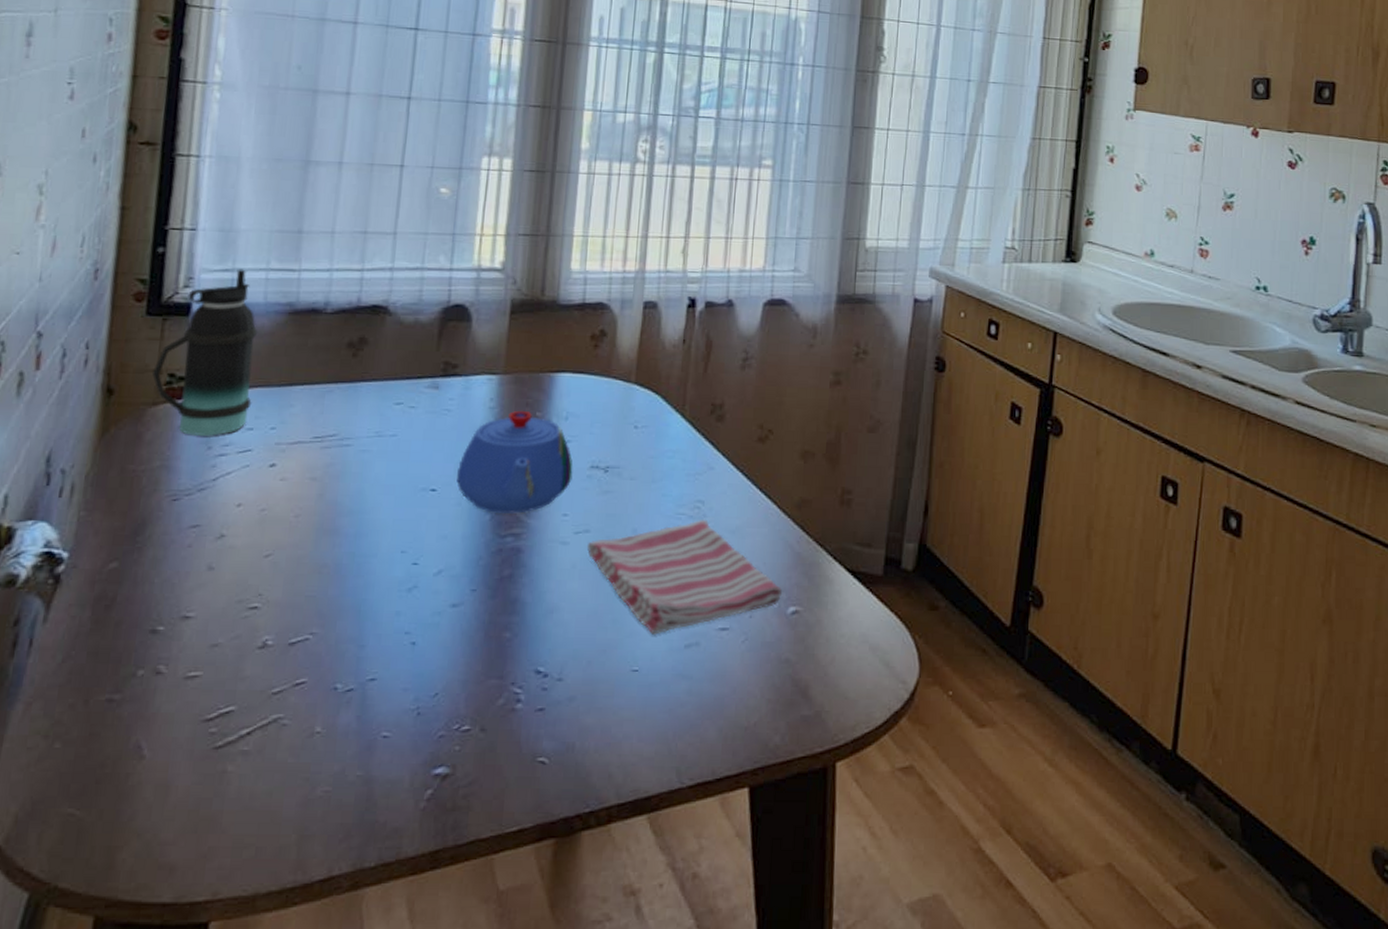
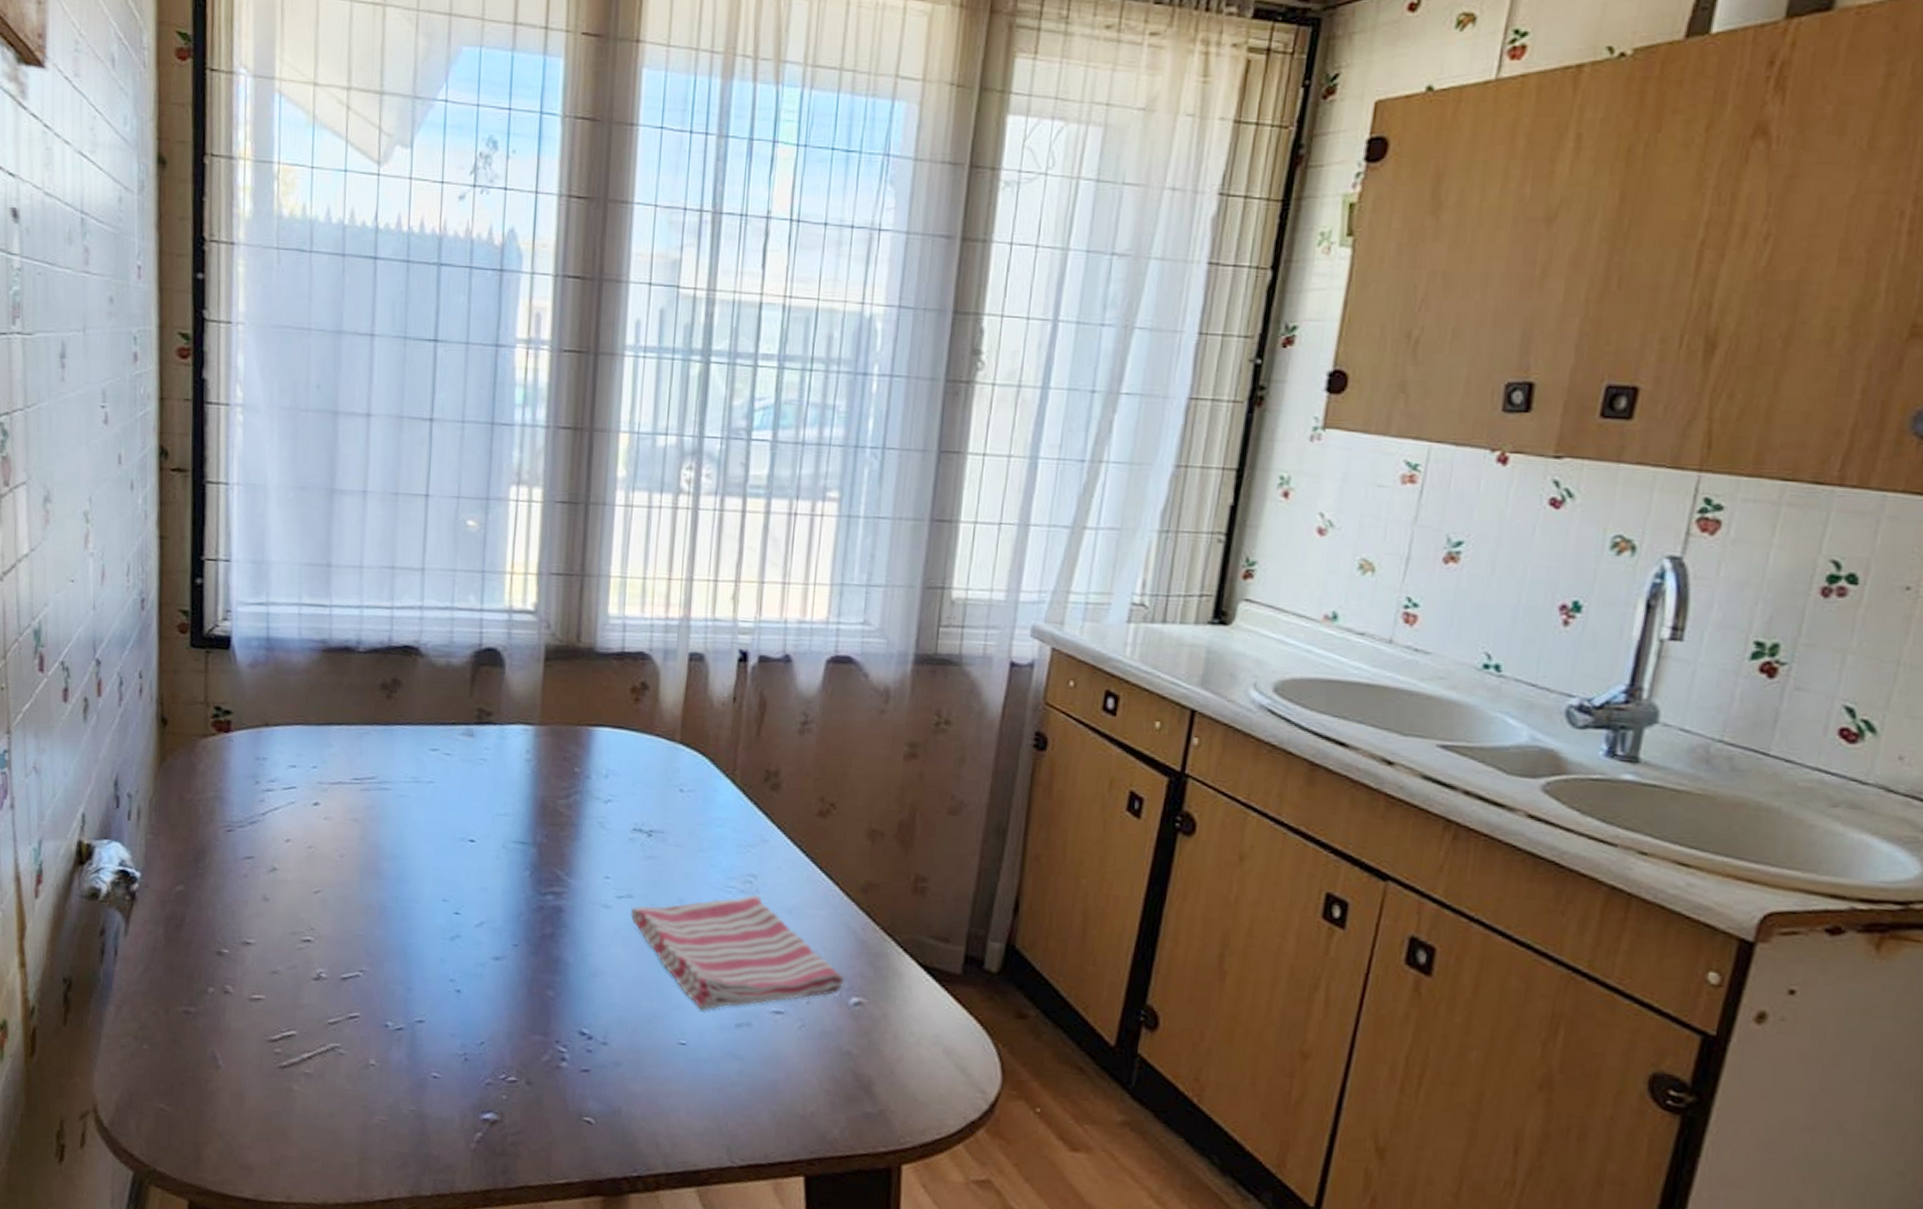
bottle: present [151,269,258,436] -> none [199,603,295,771]
teapot: present [457,410,573,514] -> none [495,764,615,872]

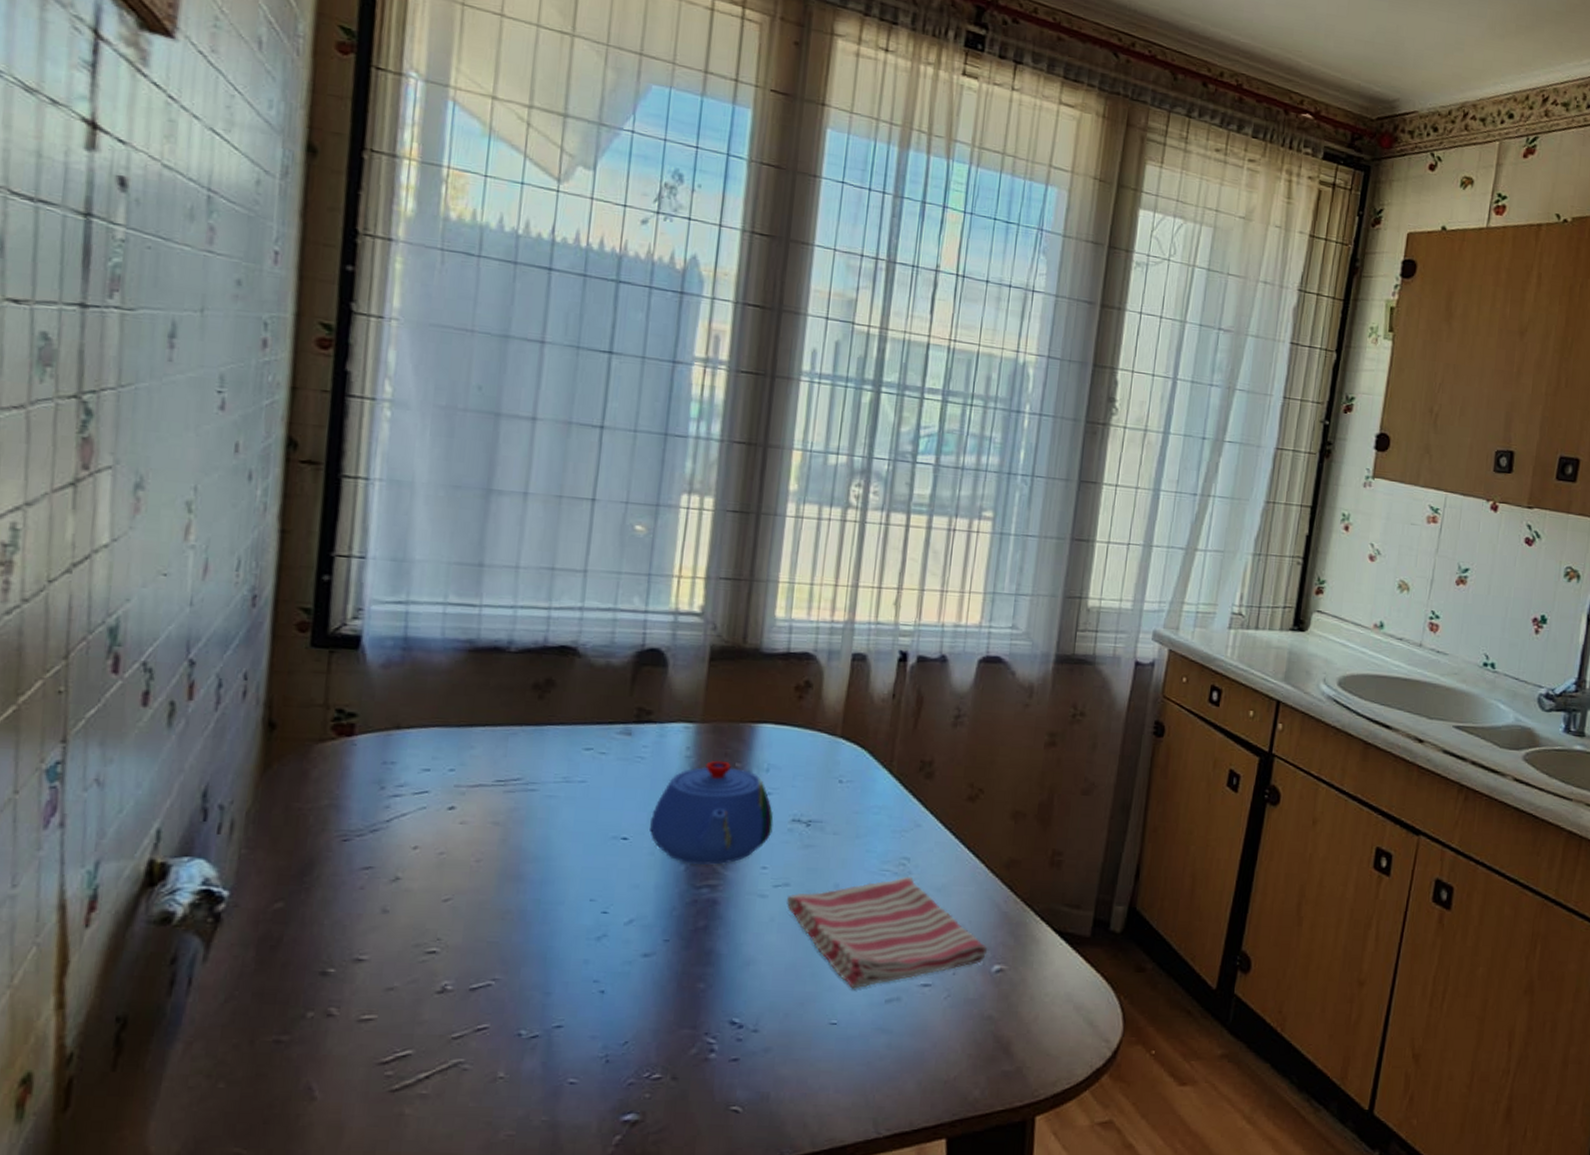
teapot: none [495,764,615,872] -> present [650,760,774,865]

